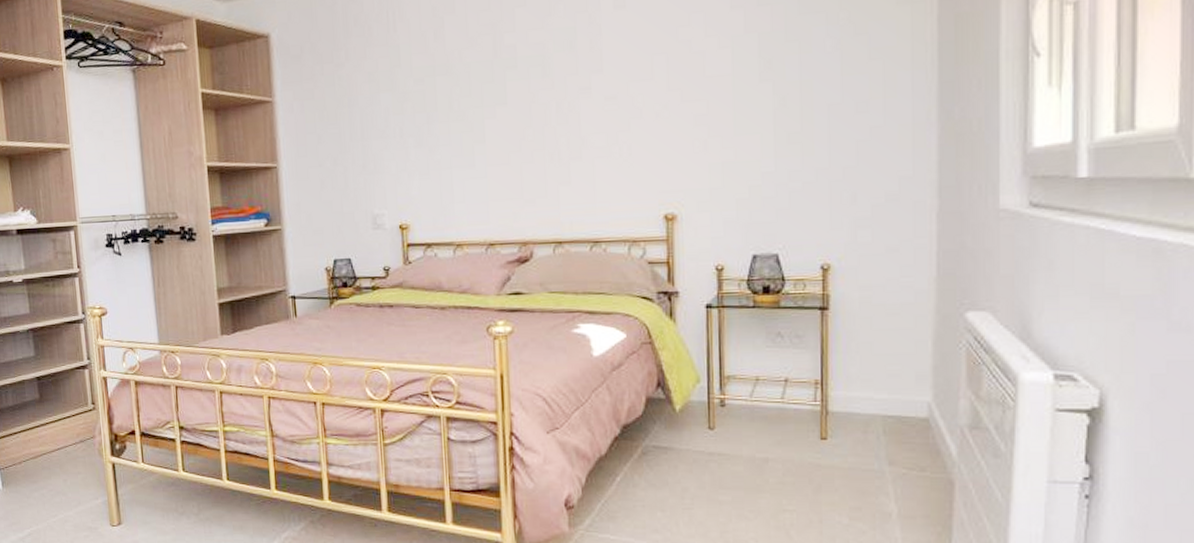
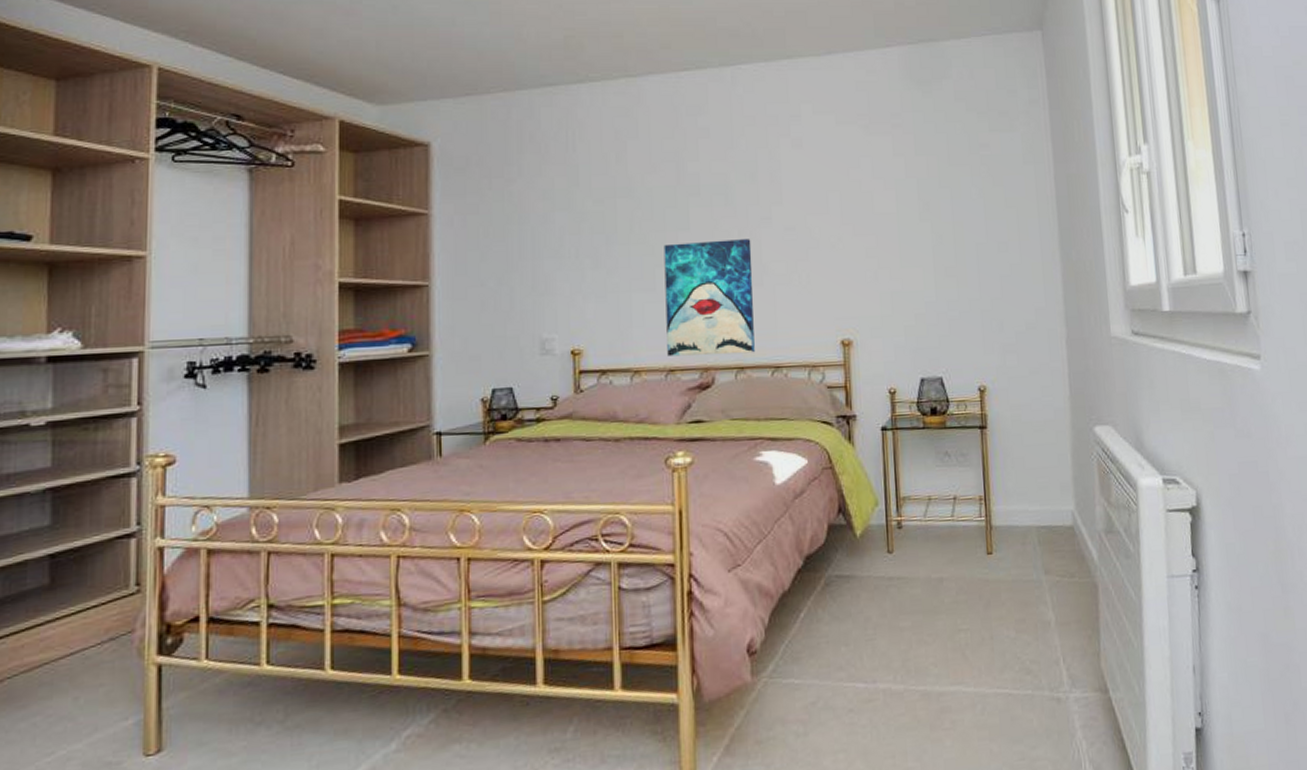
wall art: none [482,111,573,231] -> present [664,239,755,357]

